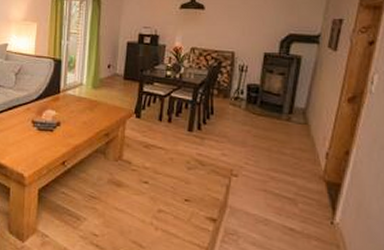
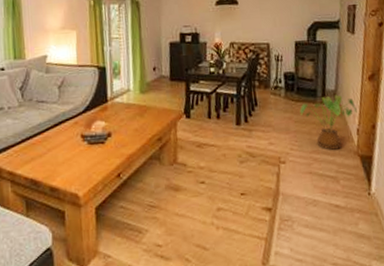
house plant: none [260,113,329,171] -> present [299,95,357,150]

